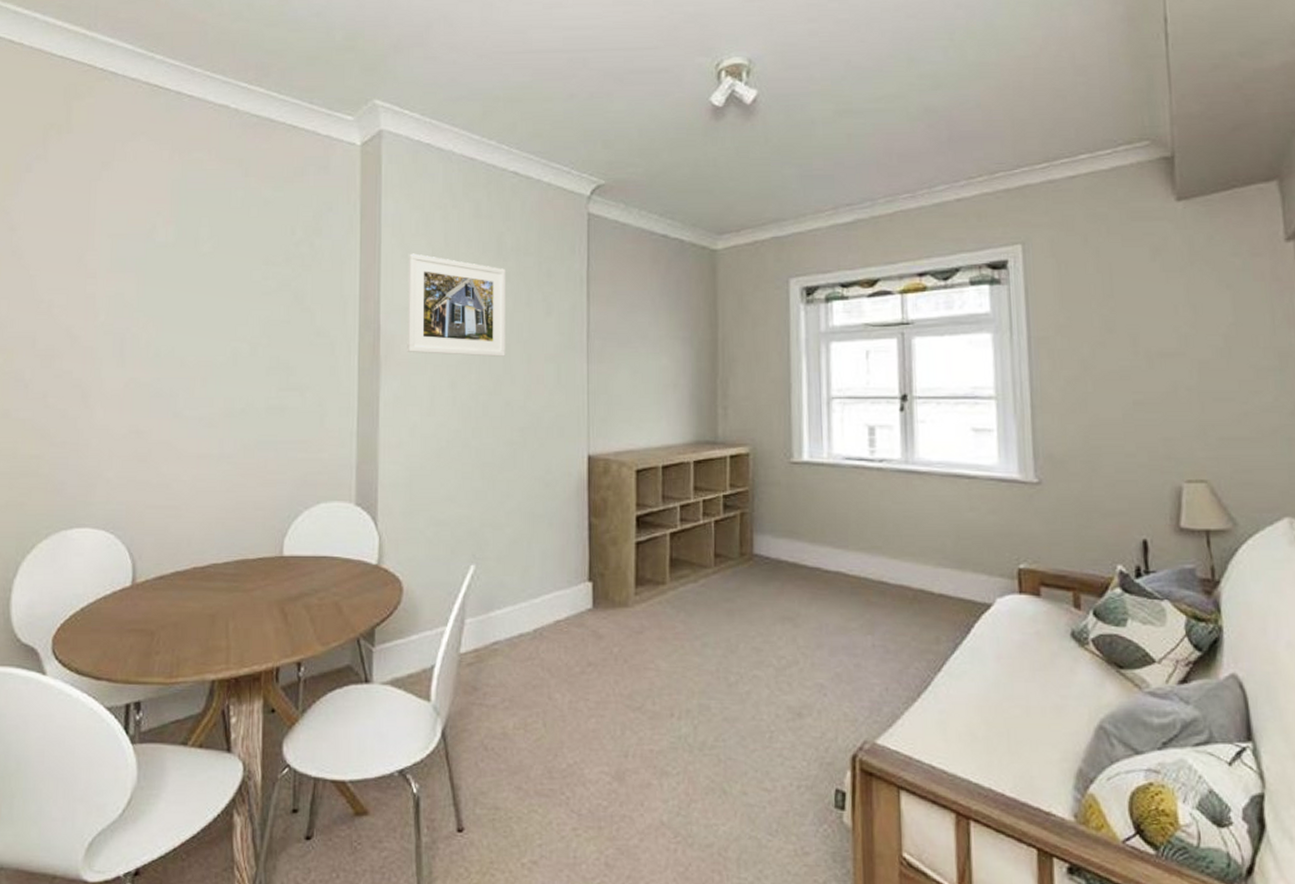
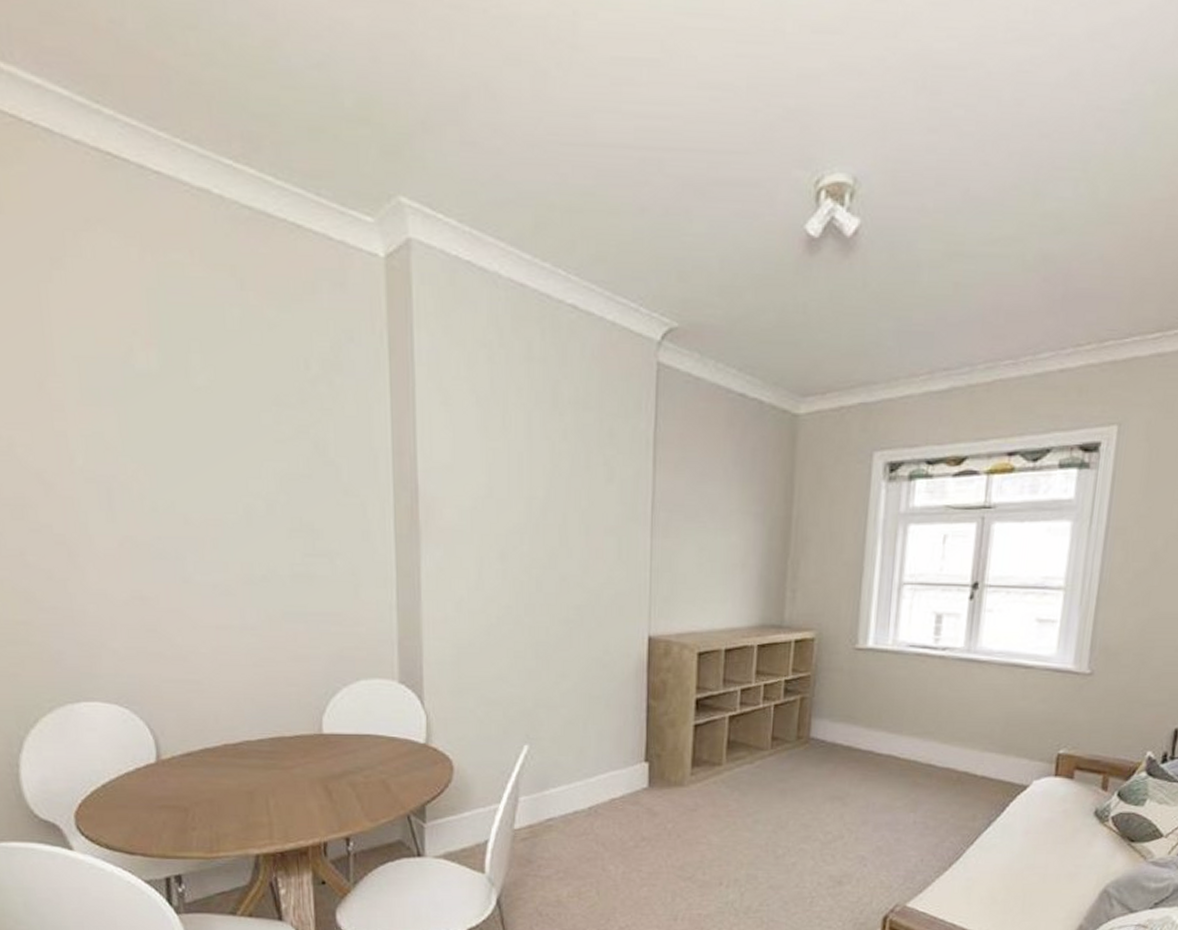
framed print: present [407,253,505,357] -> none [448,400,562,527]

